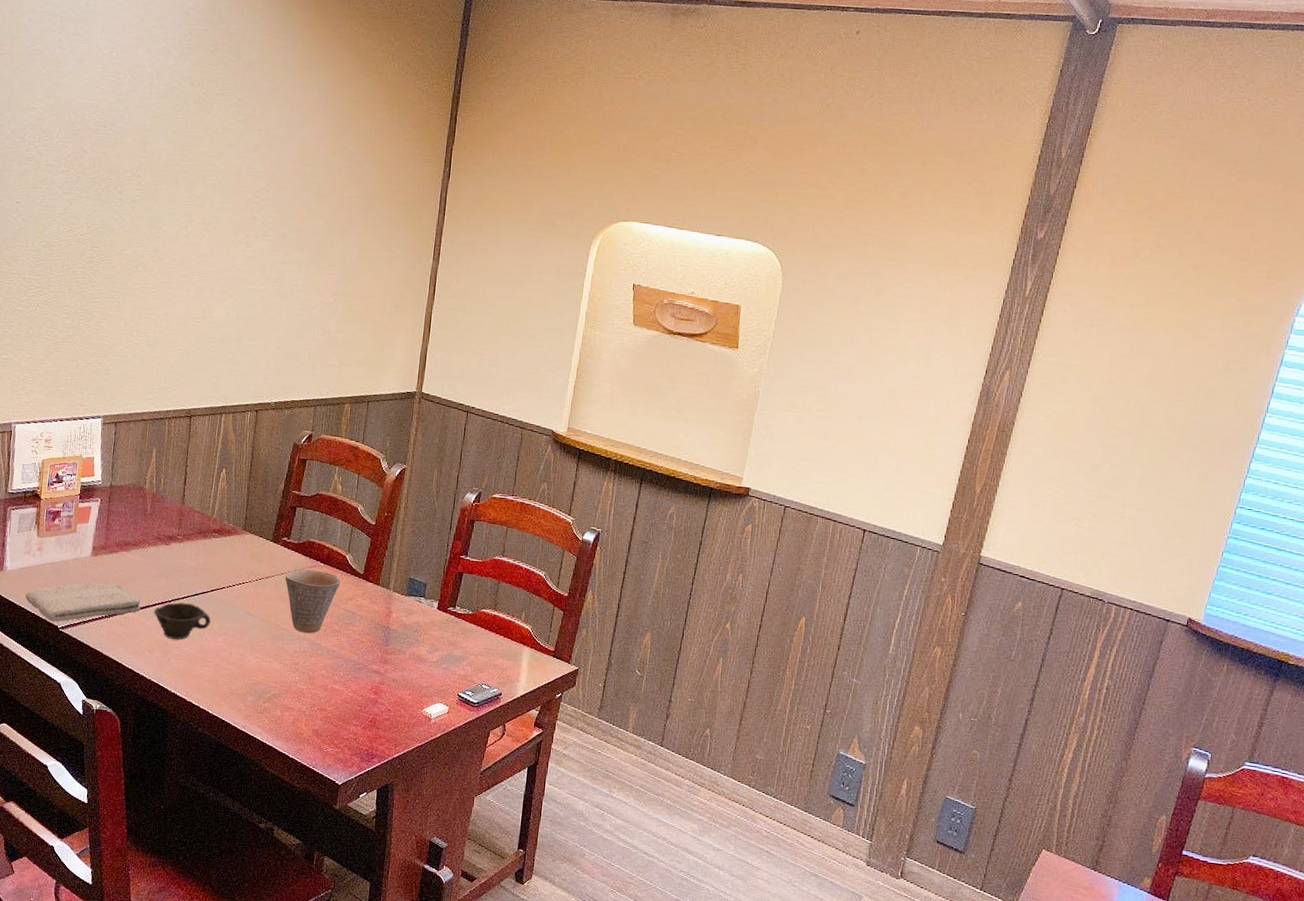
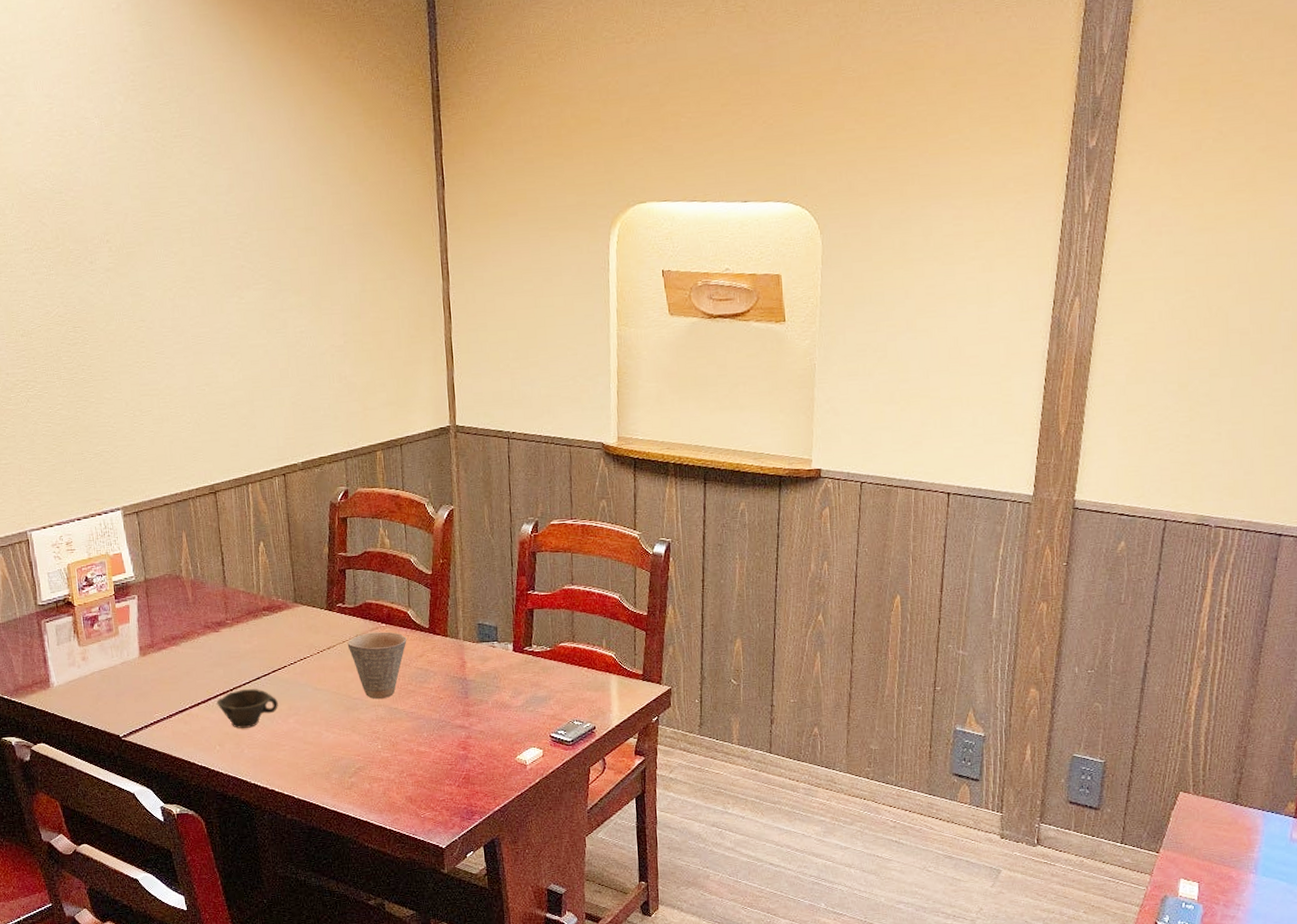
washcloth: present [25,581,141,622] -> none [78,680,202,732]

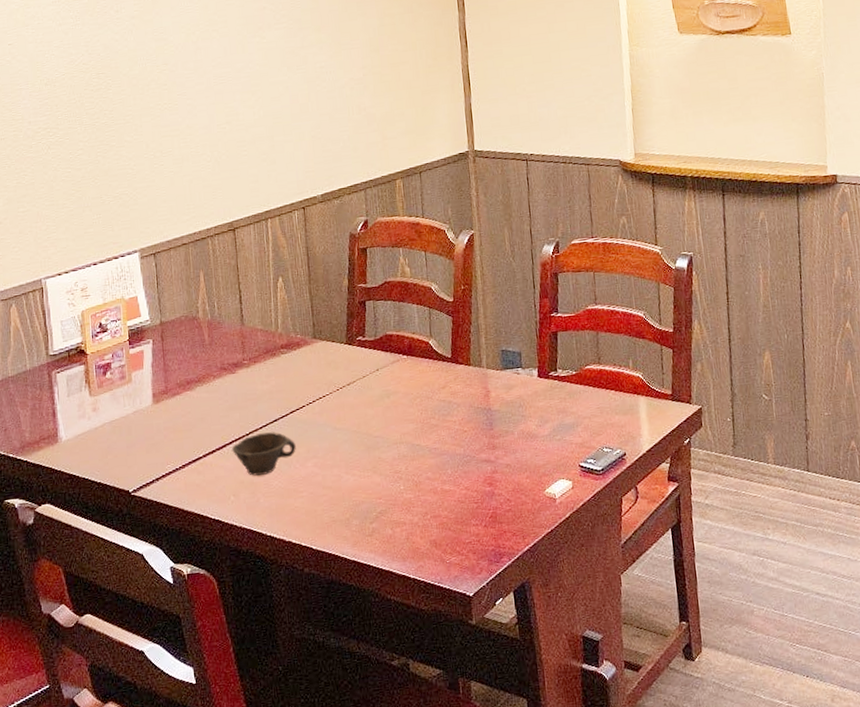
cup: present [347,631,407,700] -> none [367,363,429,437]

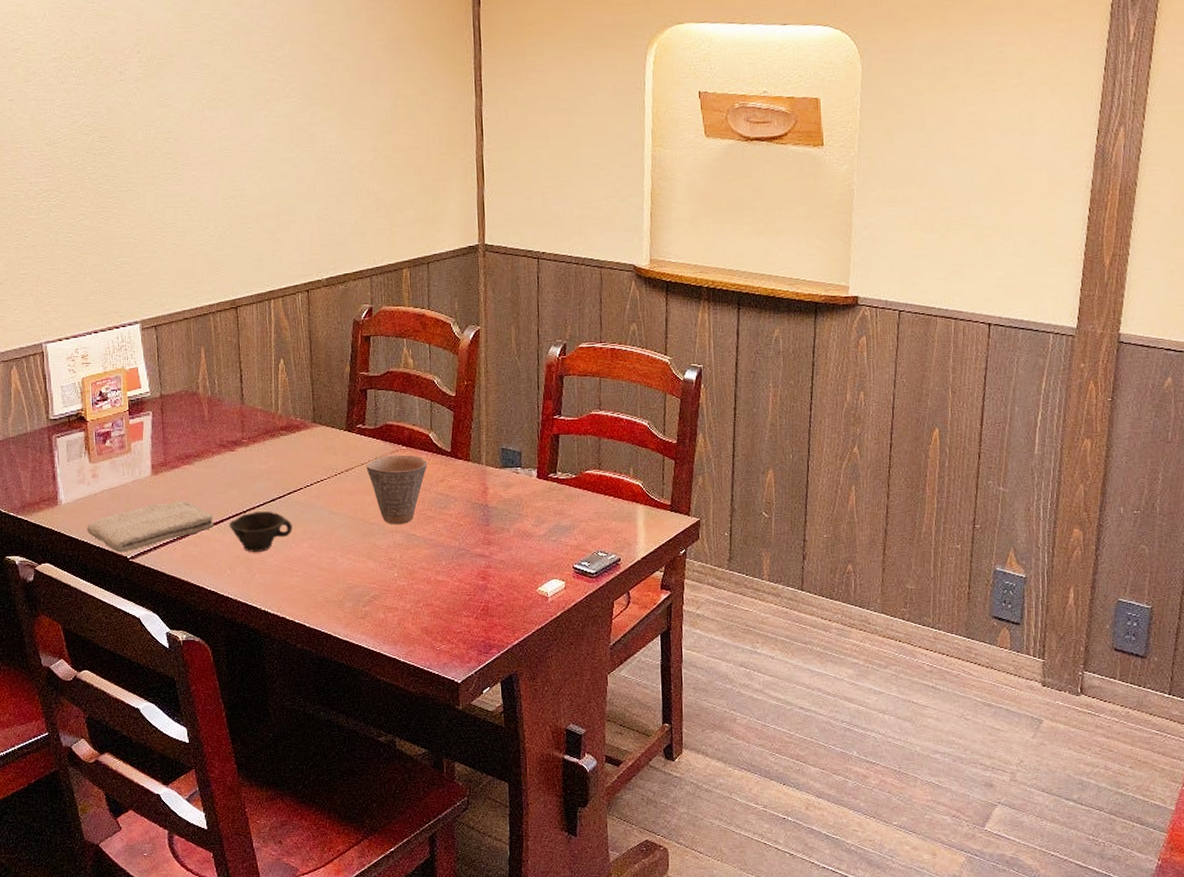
washcloth: none [87,427,217,487] -> present [86,500,214,553]
cup: none [367,363,429,437] -> present [366,454,428,525]

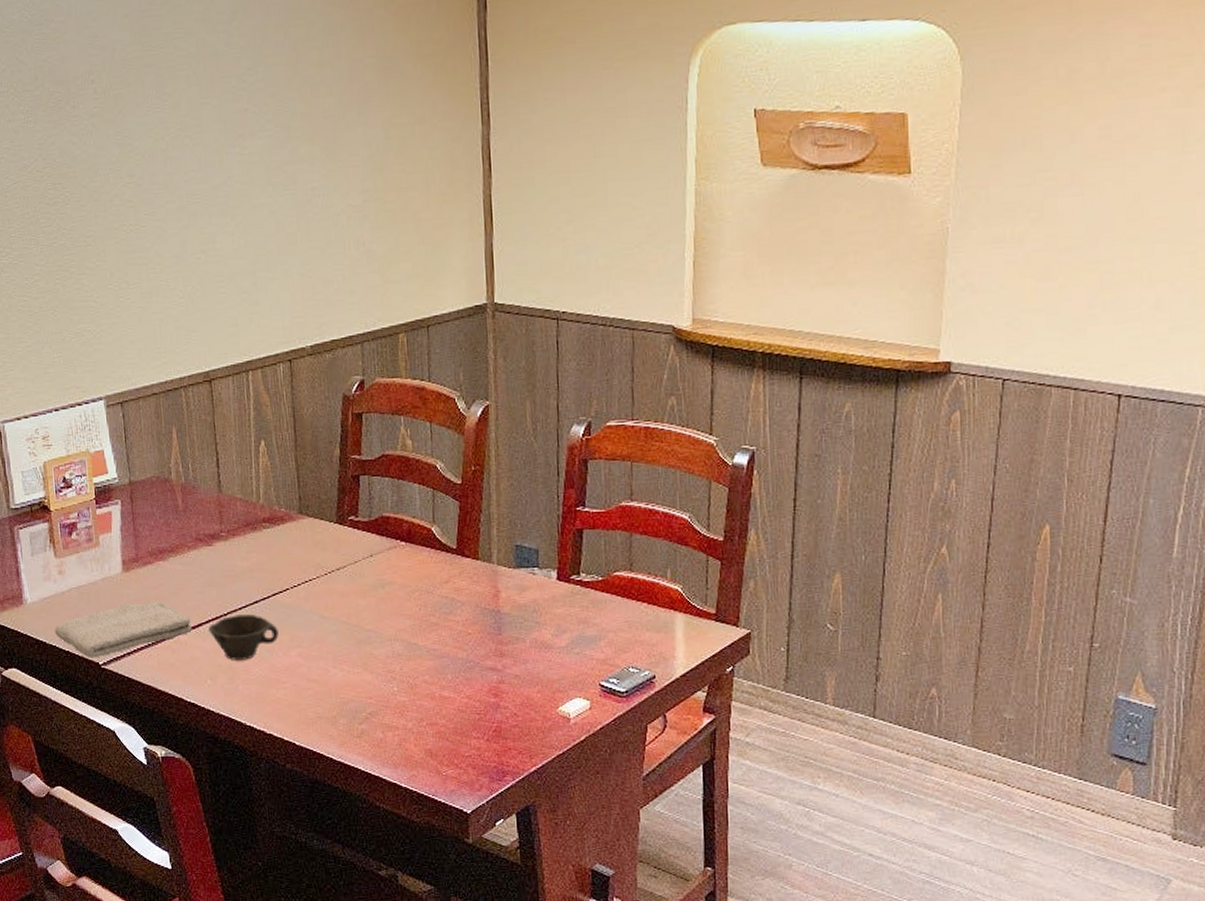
cup: present [366,454,428,525] -> none [360,551,430,632]

